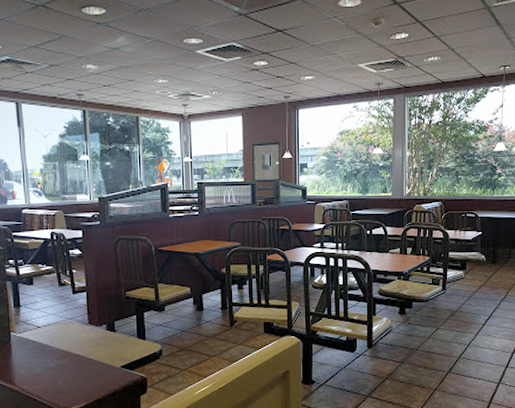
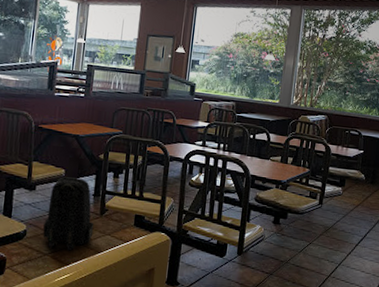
backpack: none [177,294,226,364] -> present [43,177,94,251]

